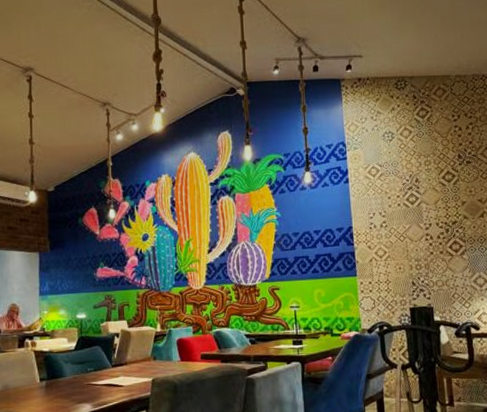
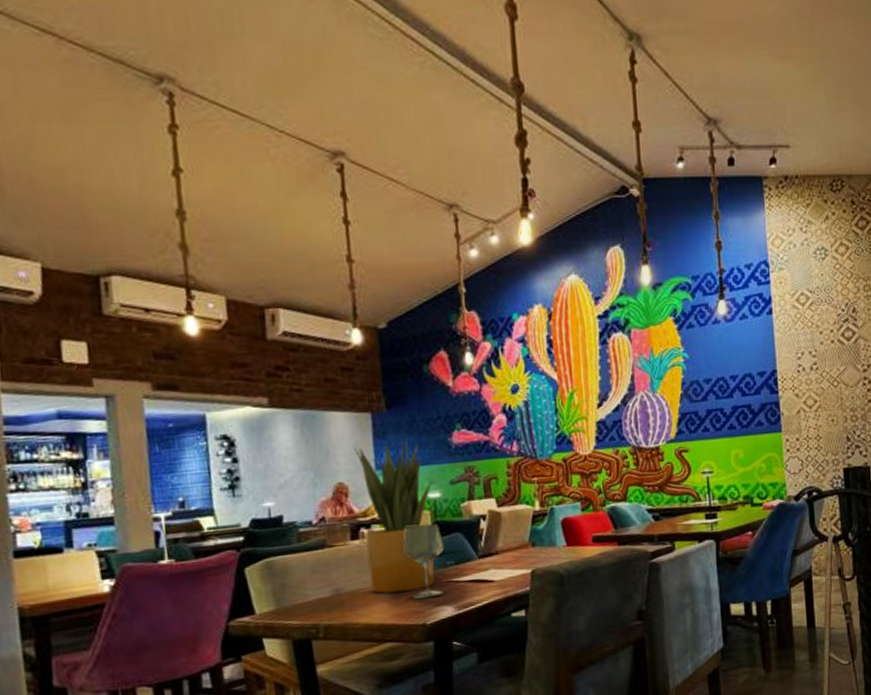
planter: none [25,272,82,391] -> present [353,437,435,594]
wine glass: none [56,338,87,397] -> present [403,524,445,600]

